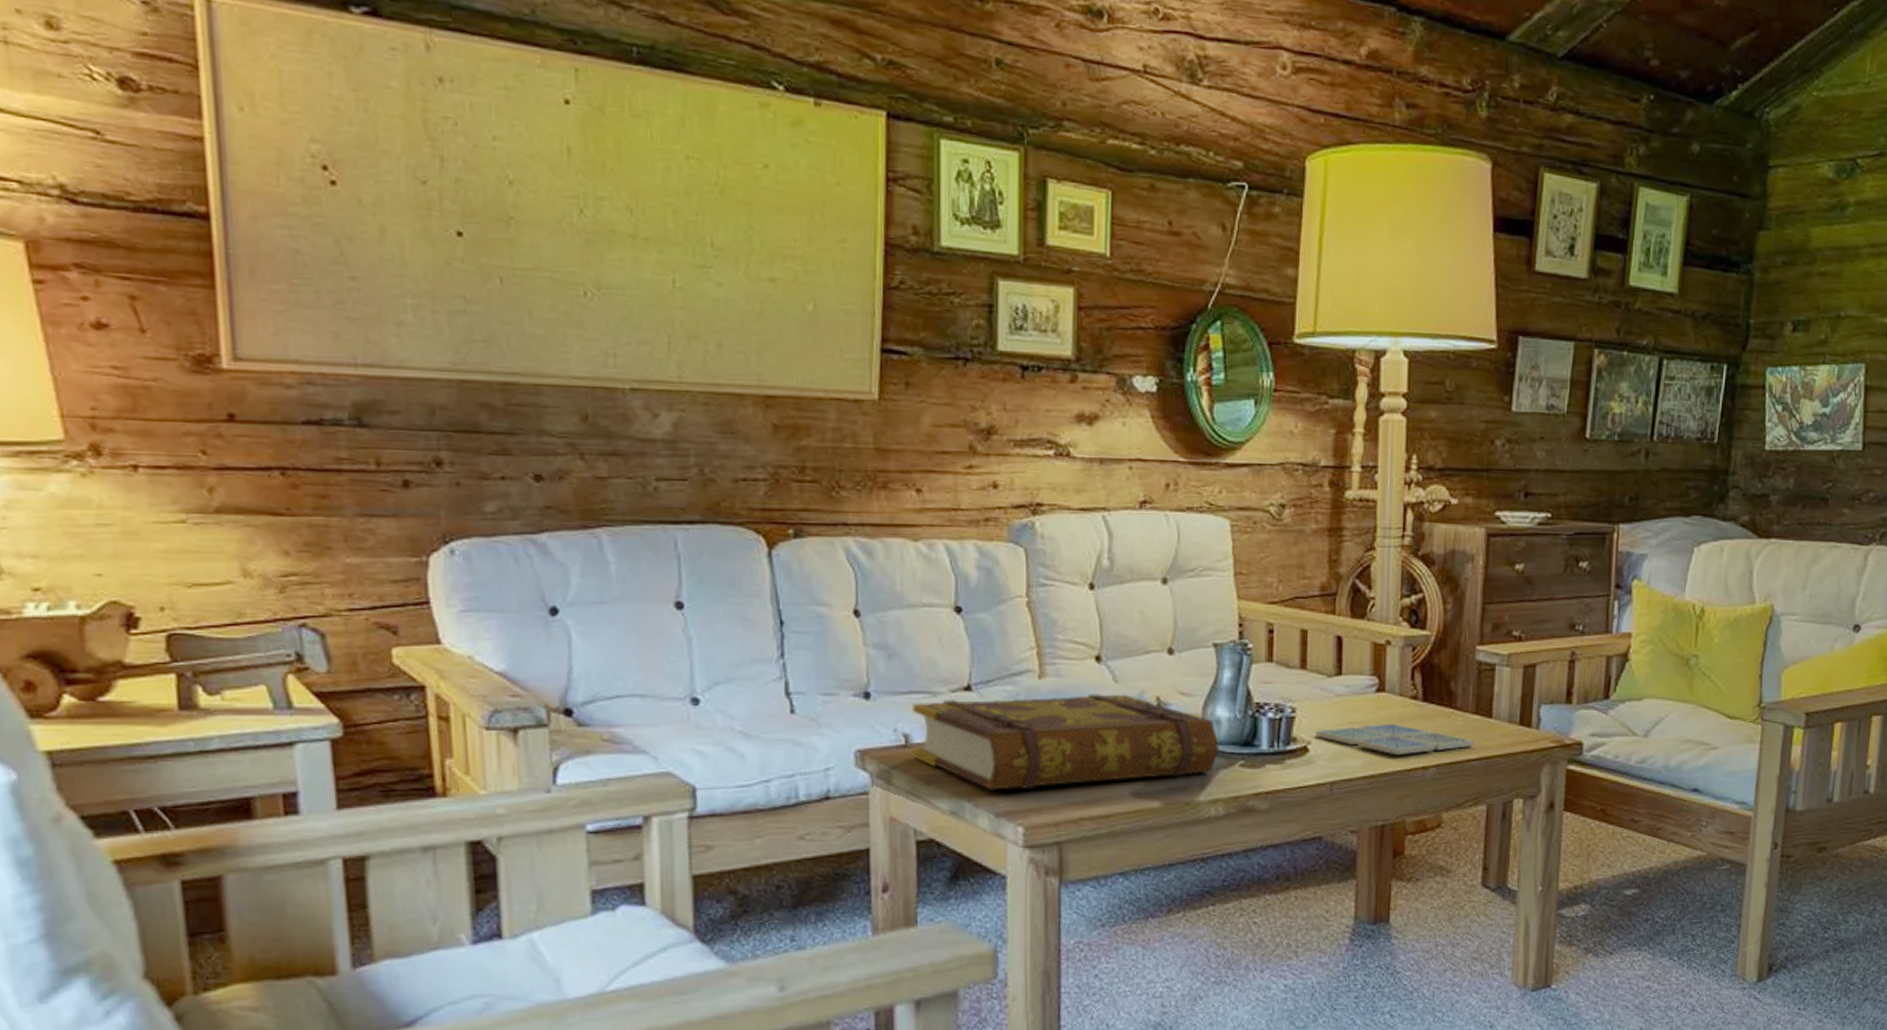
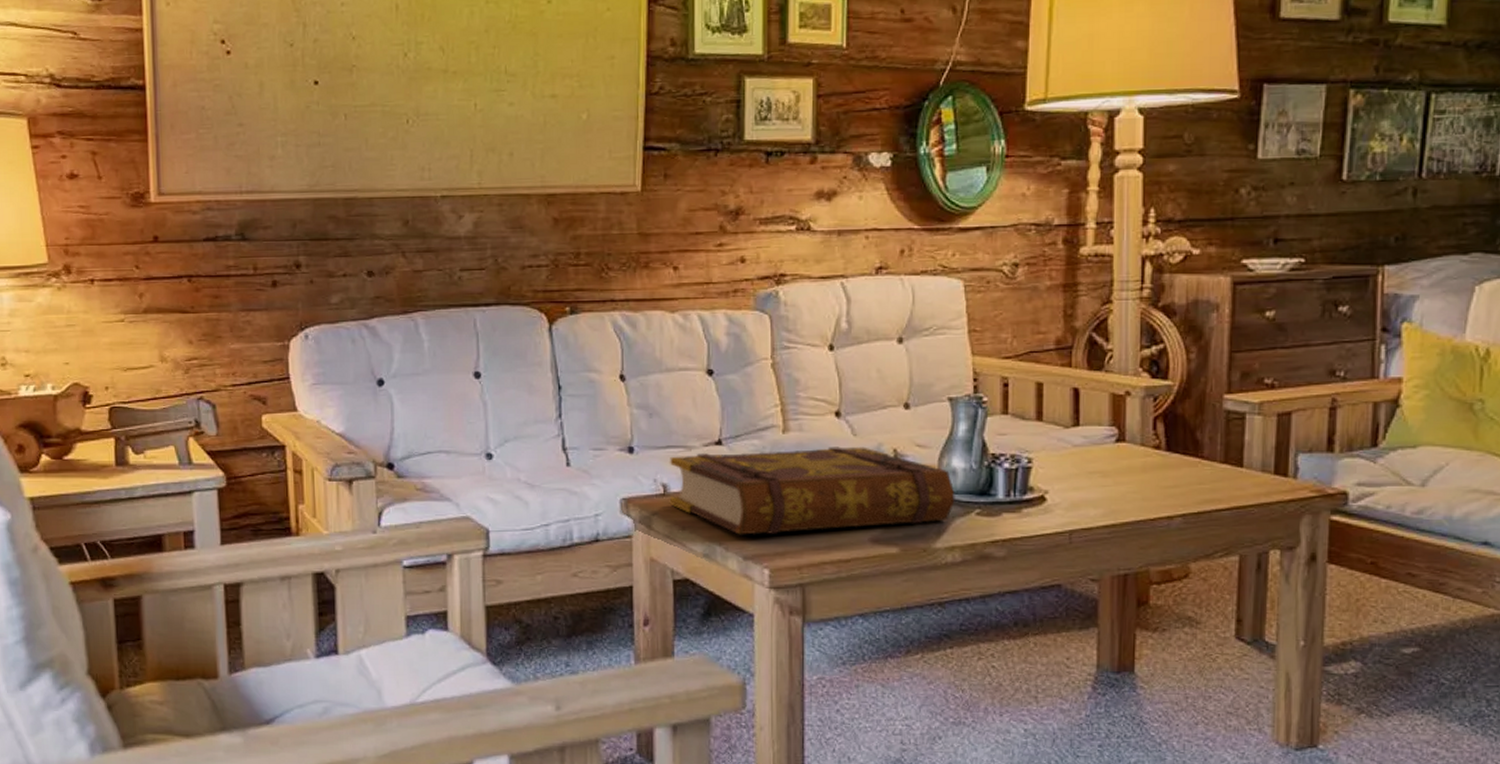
drink coaster: present [1316,723,1474,756] -> none [1053,473,1223,505]

